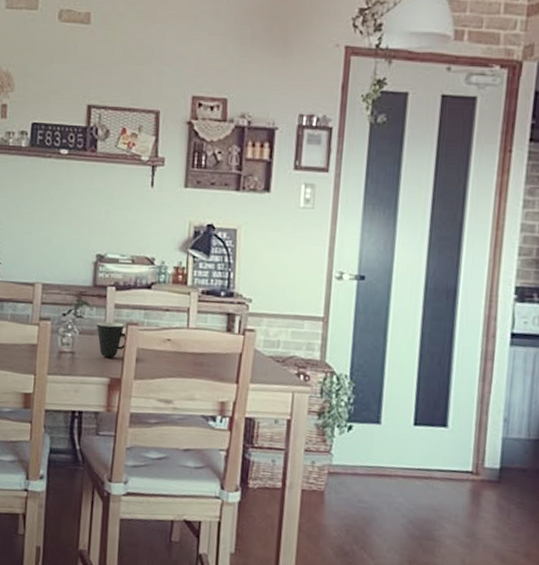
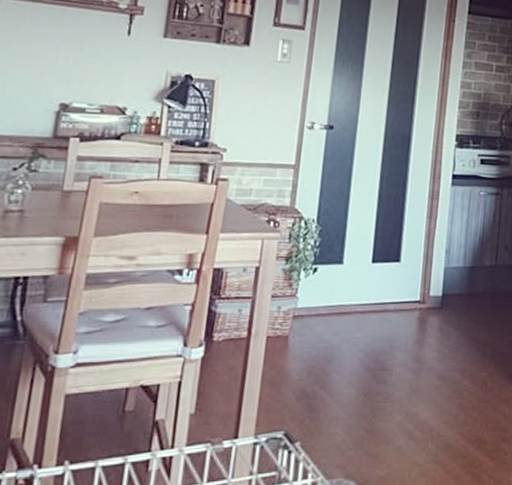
mug: present [97,321,128,358] -> none [53,175,90,215]

